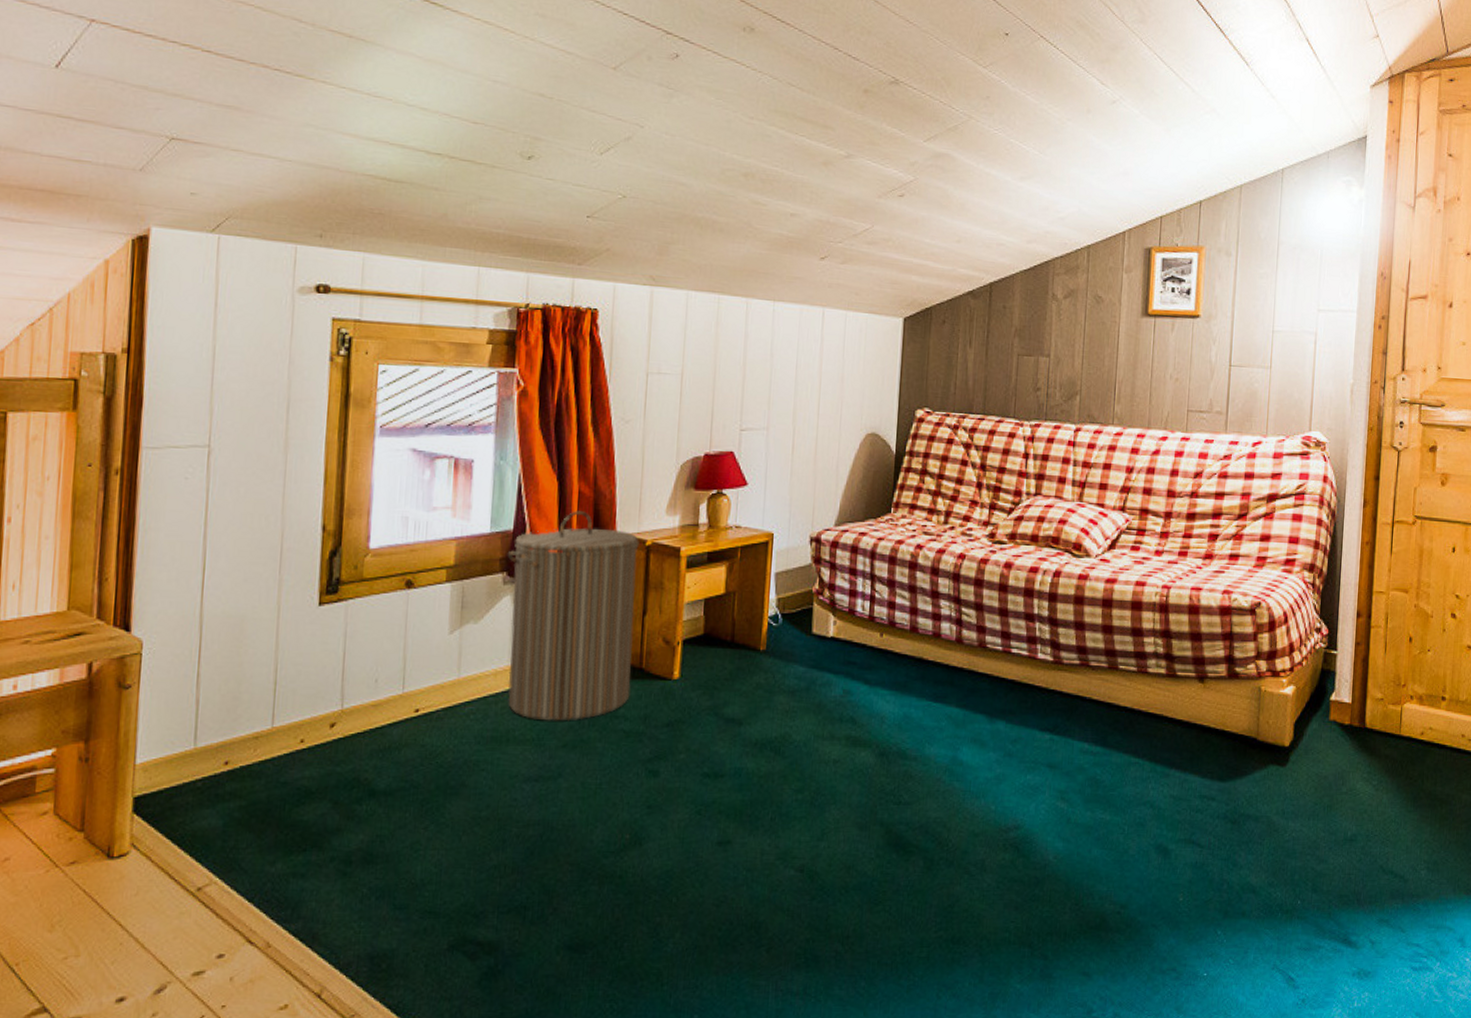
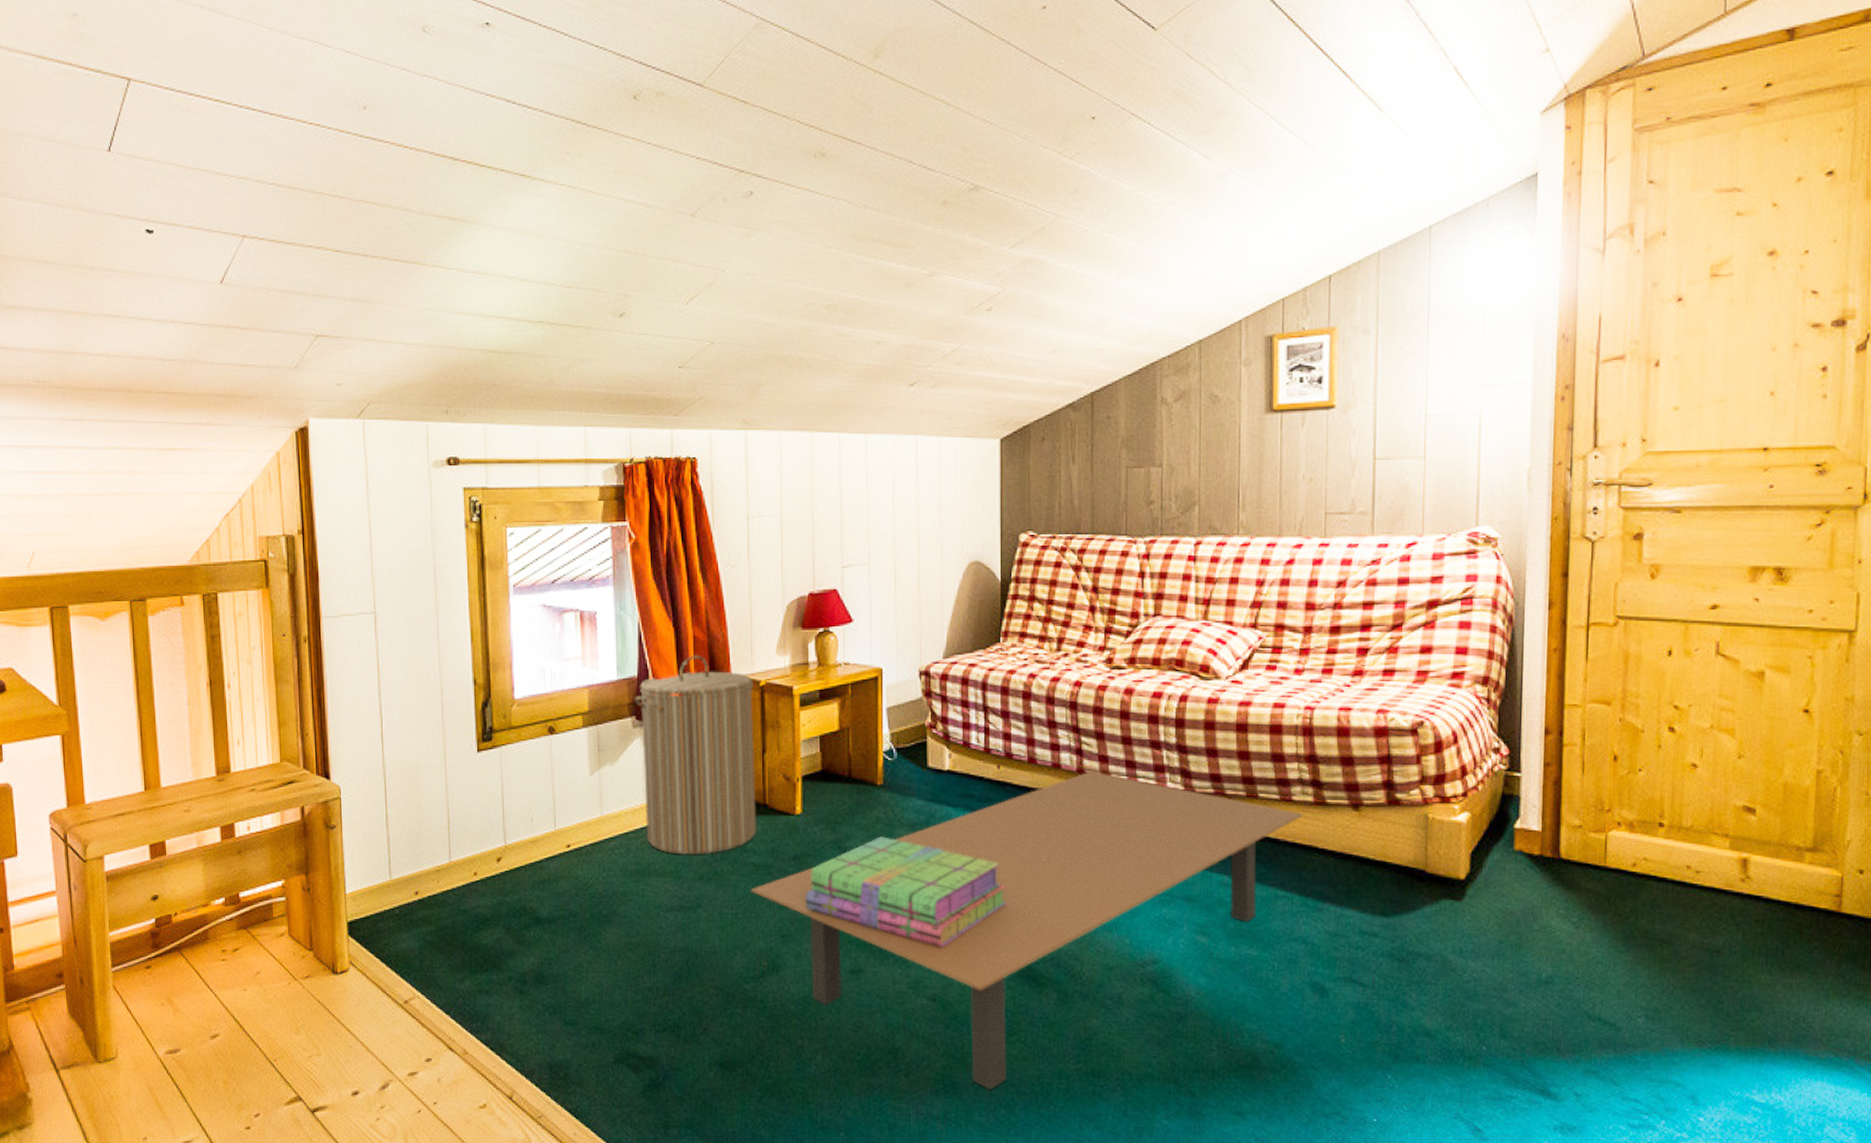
coffee table: none [618,641,1157,961] -> present [751,771,1304,1090]
stack of books: none [676,703,881,816] -> present [805,836,1007,947]

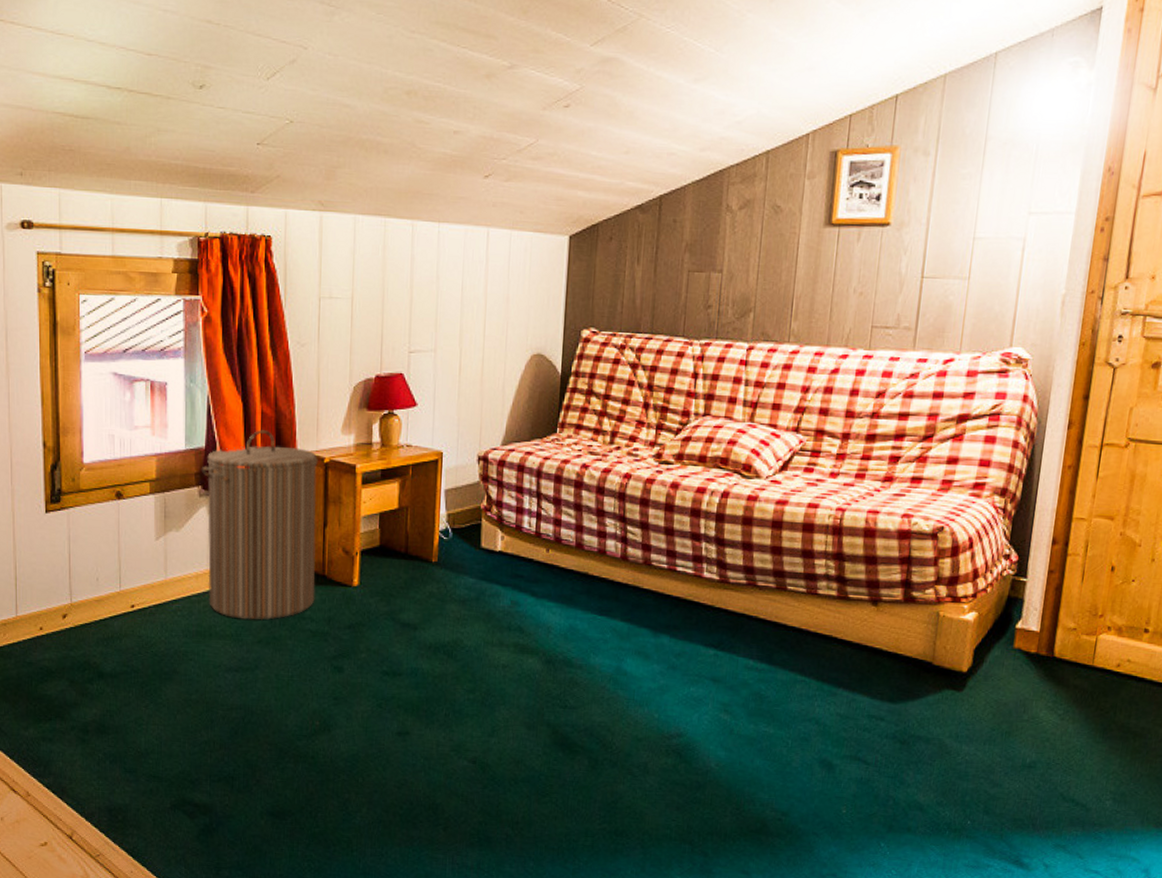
coffee table: present [751,771,1304,1090] -> none [307,558,827,844]
stack of books: present [805,836,1007,947] -> none [358,610,547,715]

